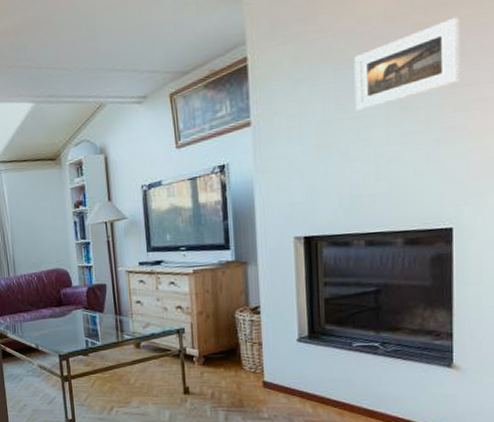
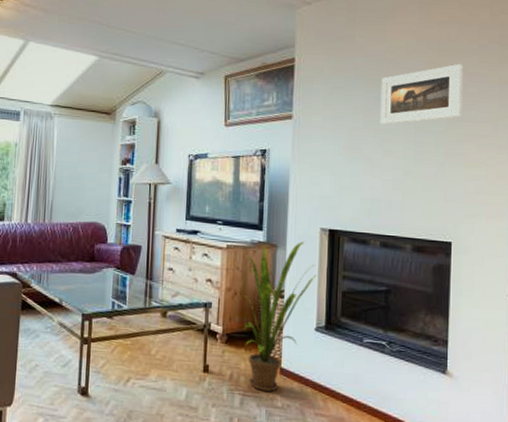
house plant: none [214,254,294,405] -> present [243,242,316,392]

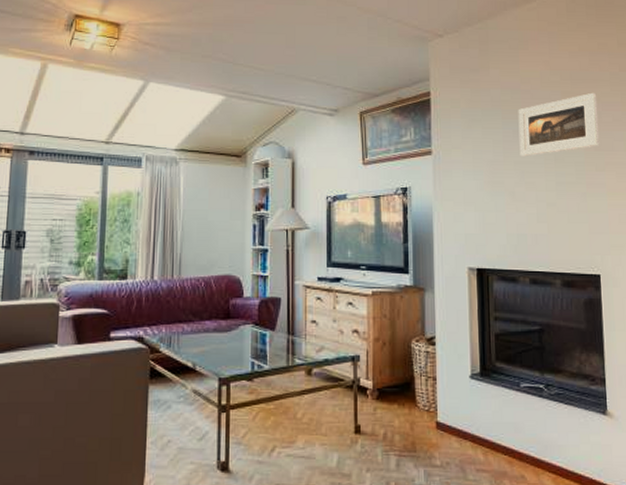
house plant: present [243,242,316,392] -> none [392,283,467,449]

